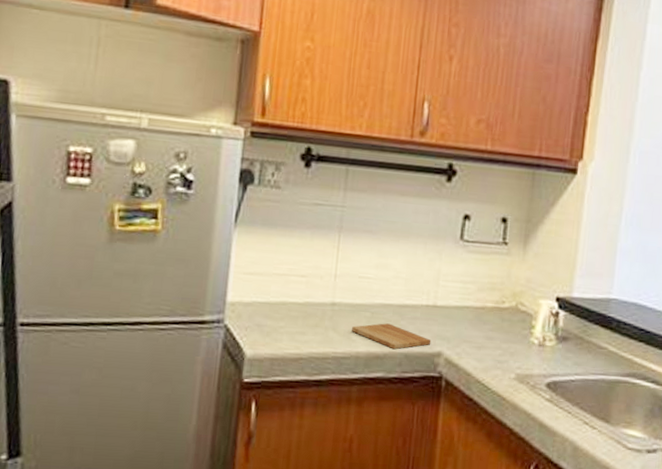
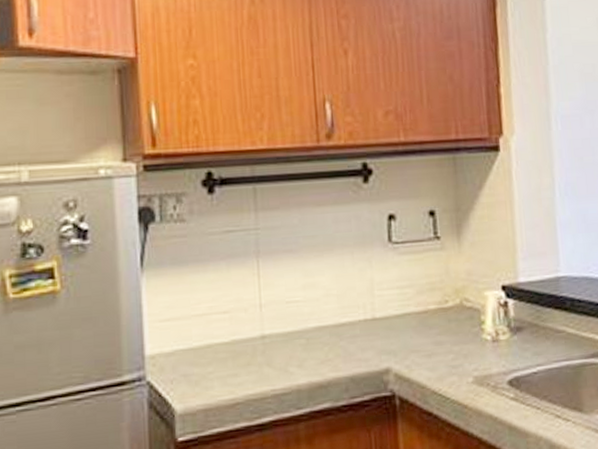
cutting board: present [352,323,431,350] -> none [288,347,377,375]

